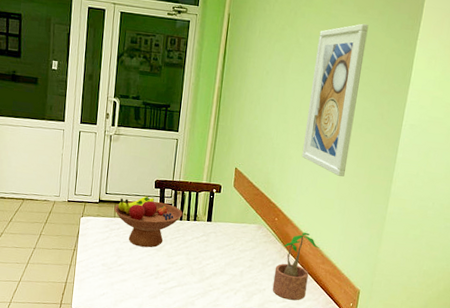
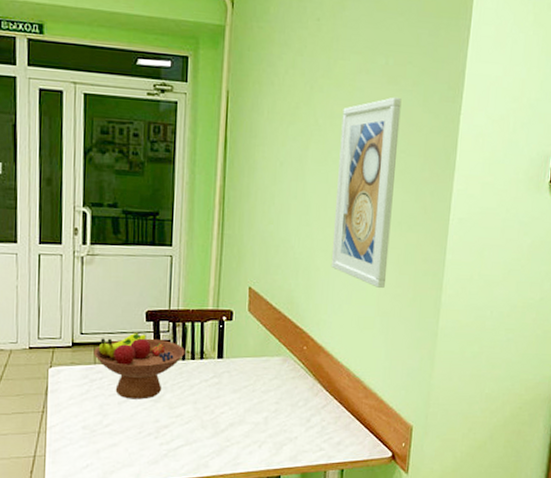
potted plant: present [272,232,320,301] -> none [306,360,361,447]

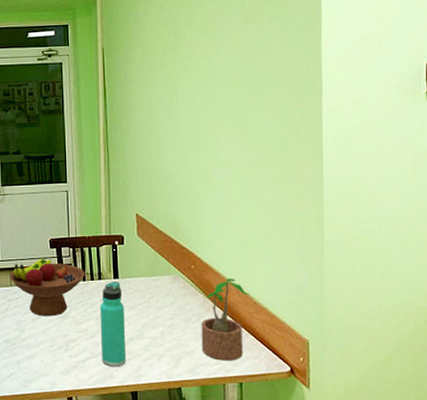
thermos bottle: none [196,361,227,455] -> present [99,281,127,367]
potted plant: none [306,360,361,447] -> present [201,277,250,361]
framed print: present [331,97,402,289] -> none [206,33,265,209]

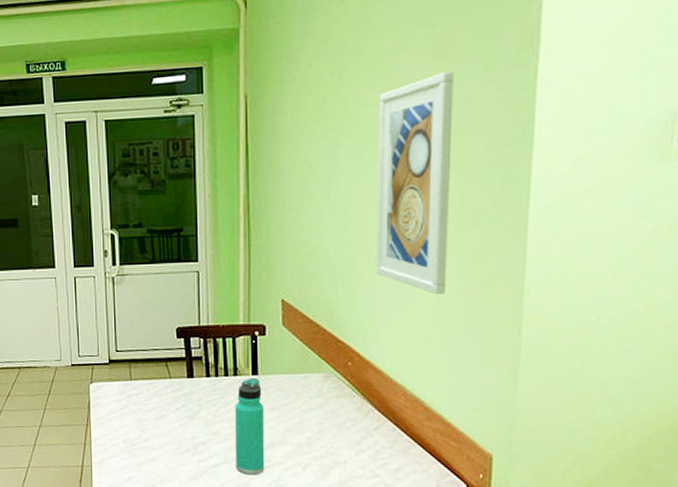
fruit bowl: present [9,258,85,317] -> none [129,349,218,416]
potted plant: present [201,277,250,361] -> none [356,377,420,475]
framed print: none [206,33,265,209] -> present [375,71,454,295]

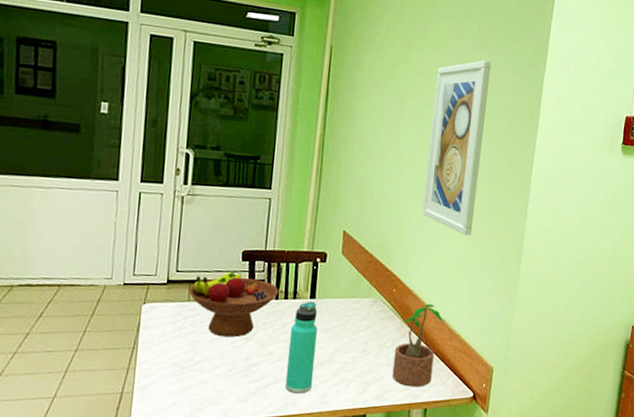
fruit bowl: none [129,349,218,416] -> present [188,271,279,338]
potted plant: none [356,377,420,475] -> present [392,303,446,387]

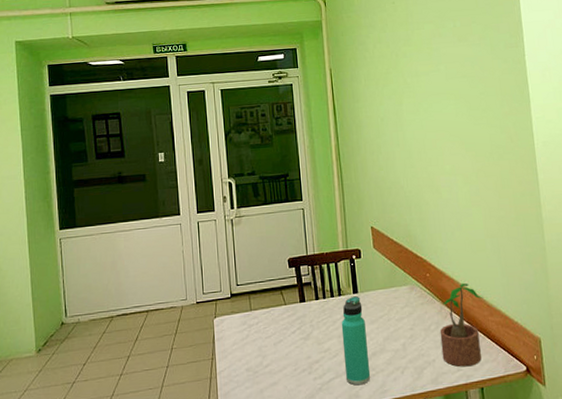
fruit bowl: present [188,271,279,338] -> none [249,278,325,340]
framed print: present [421,60,492,236] -> none [425,50,489,213]

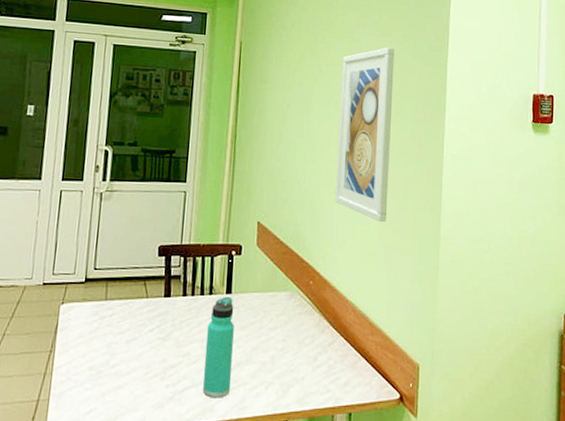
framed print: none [425,50,489,213] -> present [335,47,395,223]
potted plant: present [440,282,483,367] -> none [313,295,366,389]

